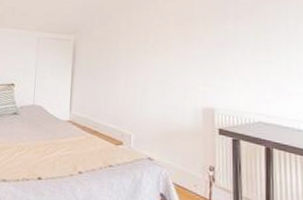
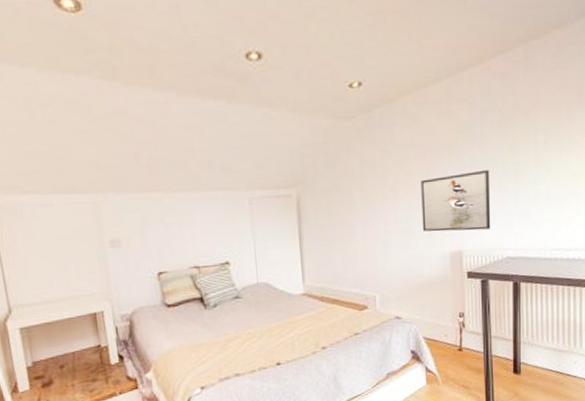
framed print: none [178,41,243,94] -> present [421,169,491,232]

